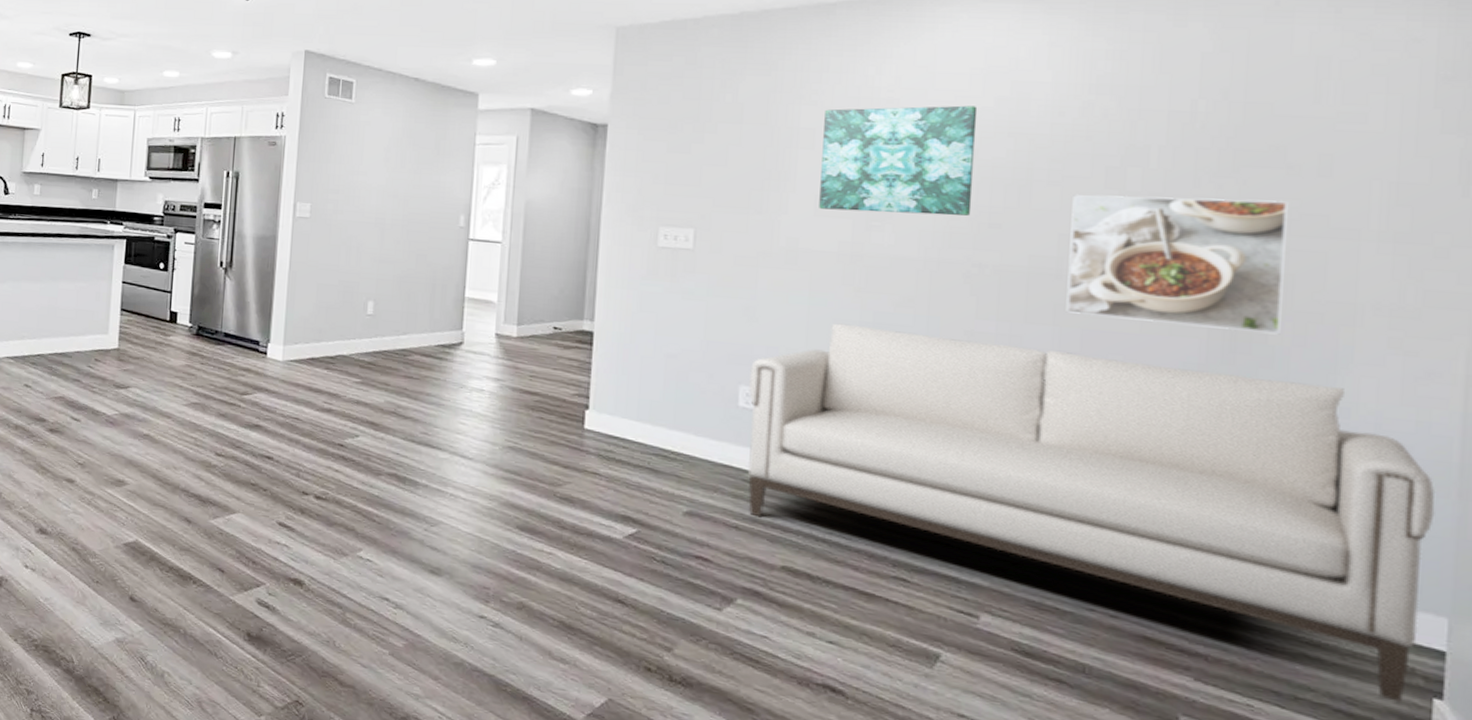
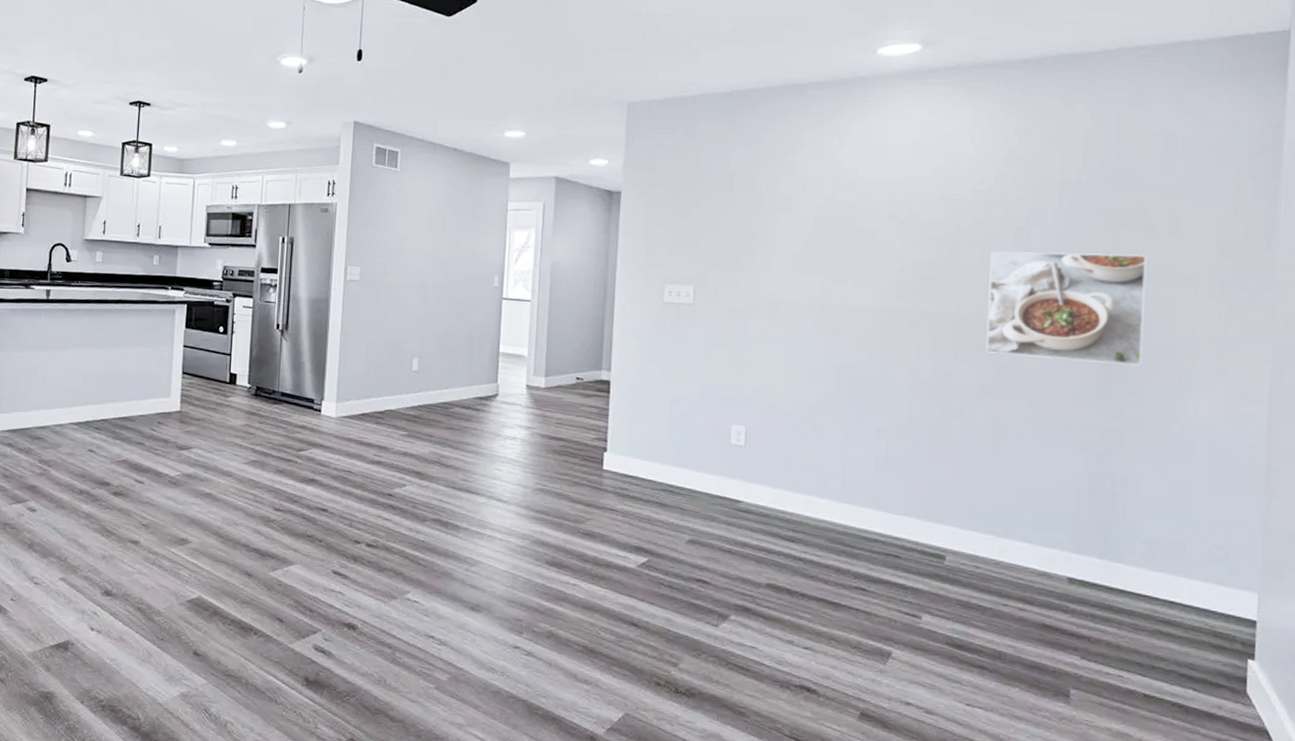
sofa: present [747,323,1436,702] -> none [738,367,1250,665]
wall art: present [819,105,978,216] -> none [795,175,919,271]

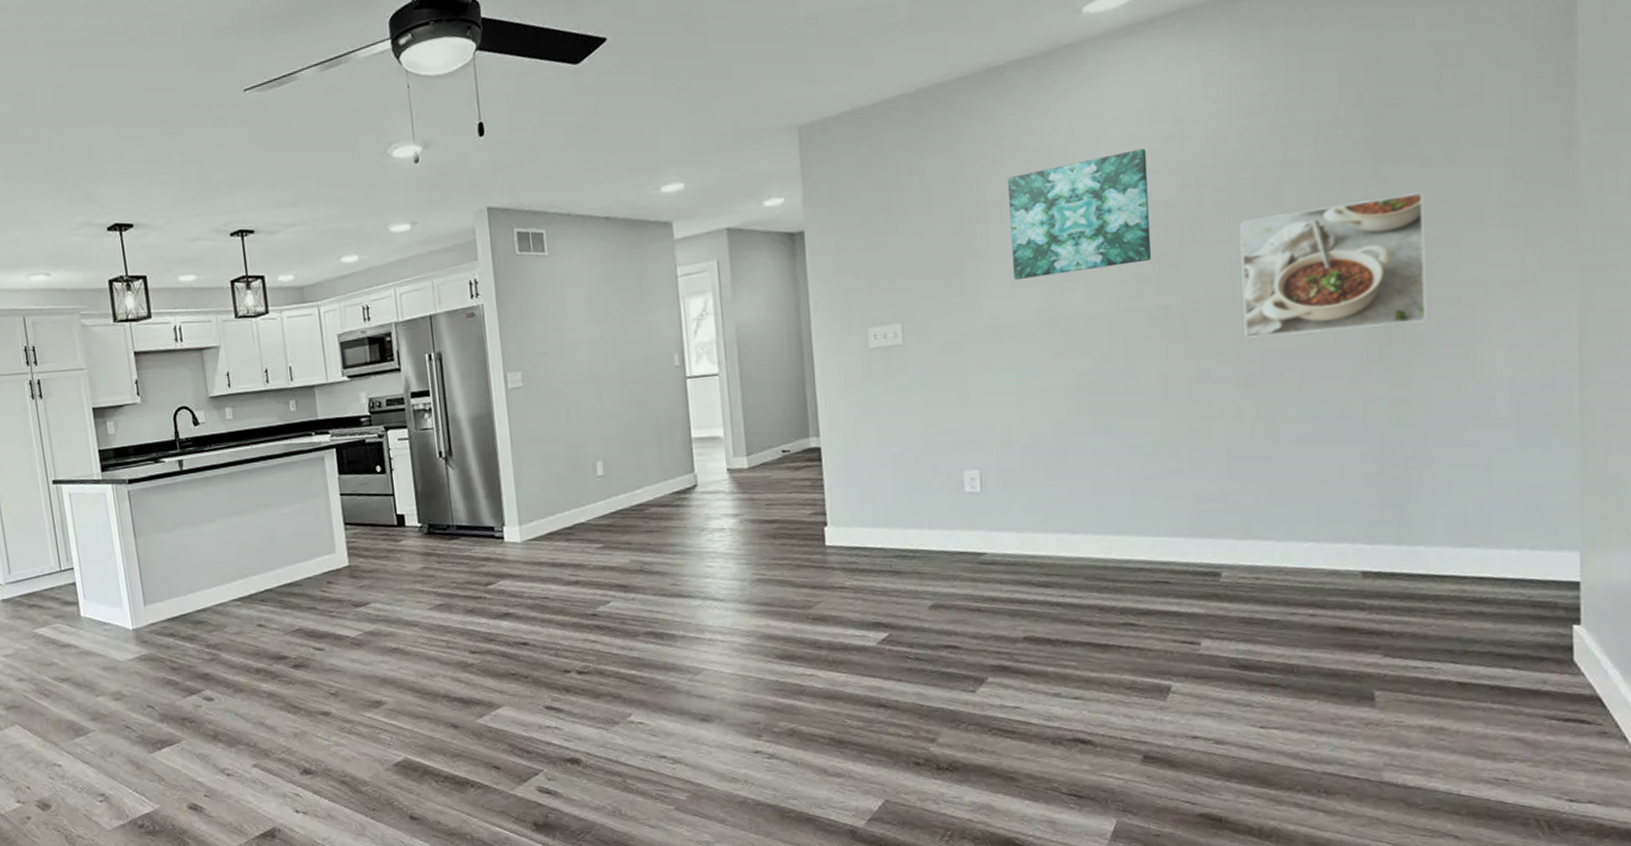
wall art: none [795,175,919,271] -> present [1008,148,1152,280]

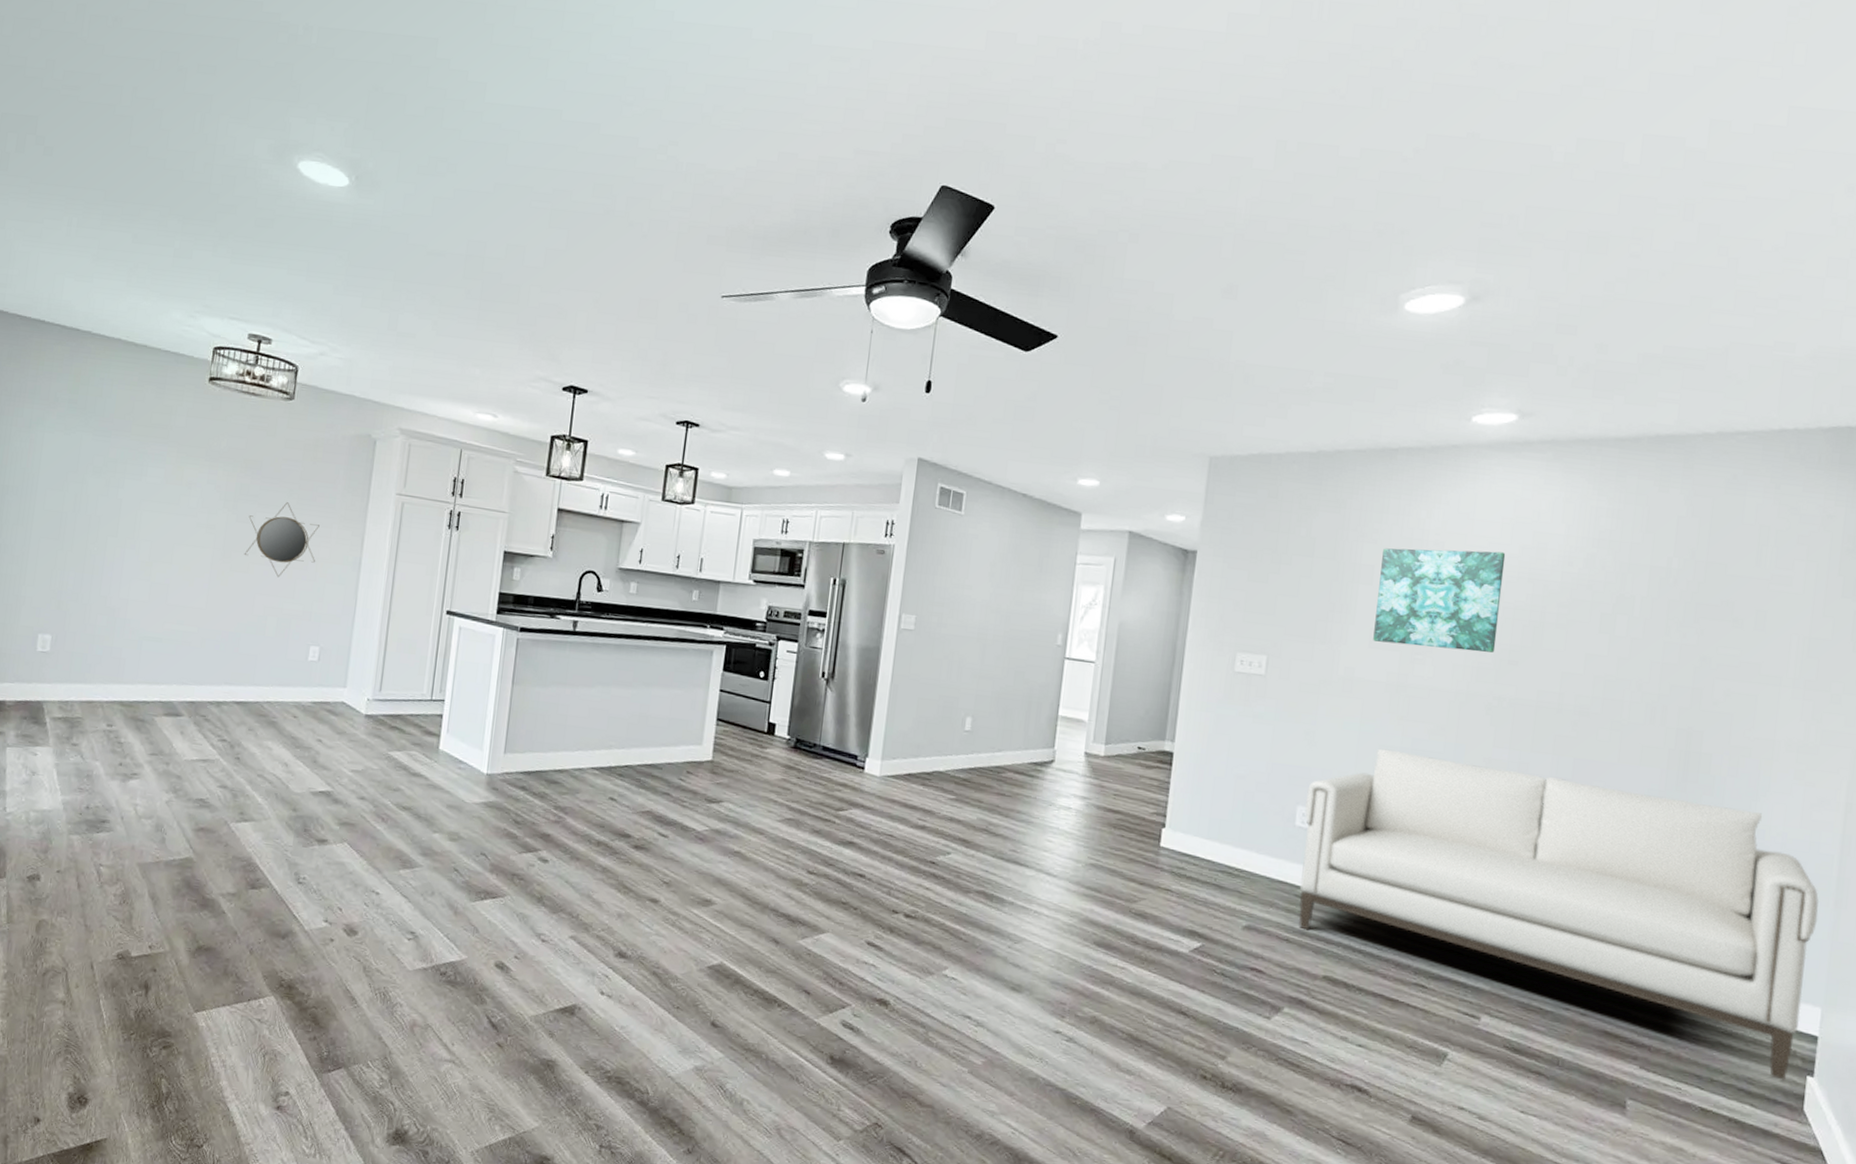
sofa: none [971,361,1563,635] -> present [1298,748,1820,1080]
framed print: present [1239,192,1427,338] -> none [1563,637,1732,766]

